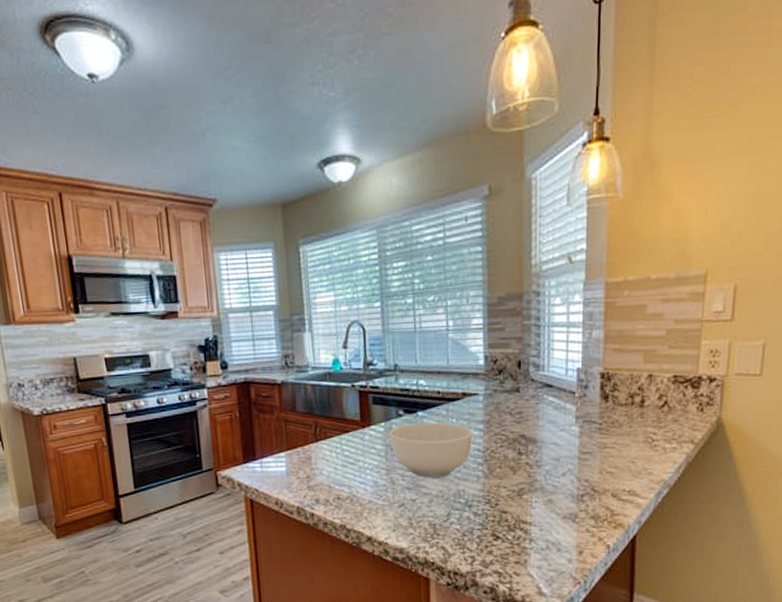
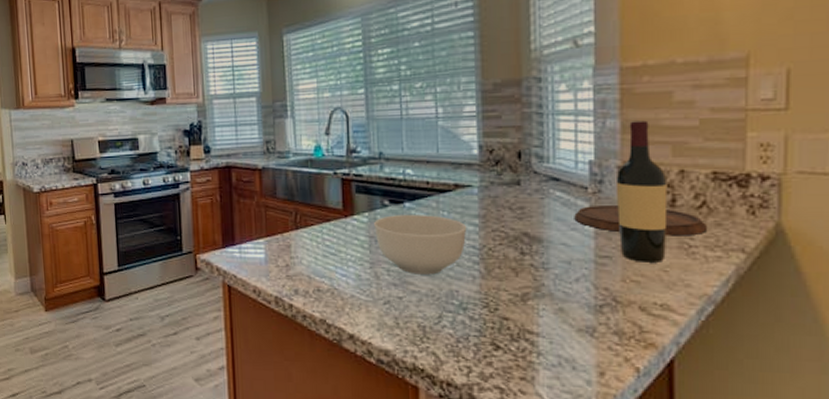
cutting board: none [563,407,667,433] -> present [574,205,706,236]
wine bottle: none [598,331,639,456] -> present [615,120,668,263]

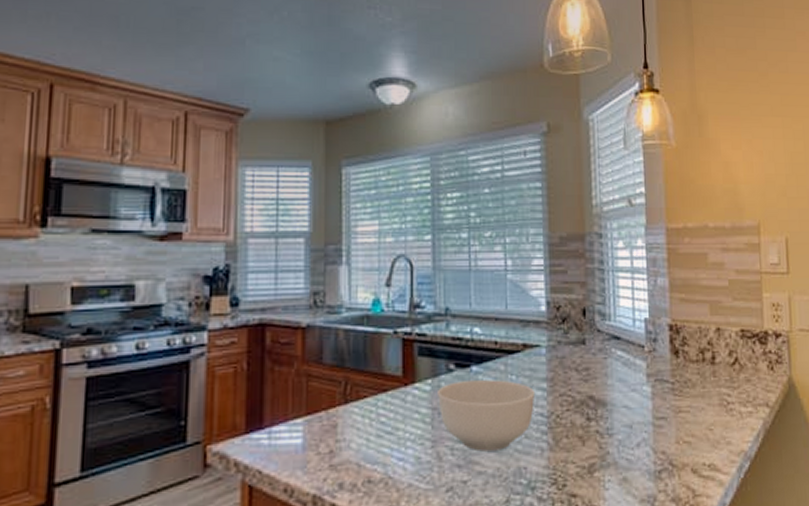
cutting board: present [574,205,706,236] -> none [633,364,740,394]
wine bottle: present [615,120,668,263] -> none [667,280,710,422]

